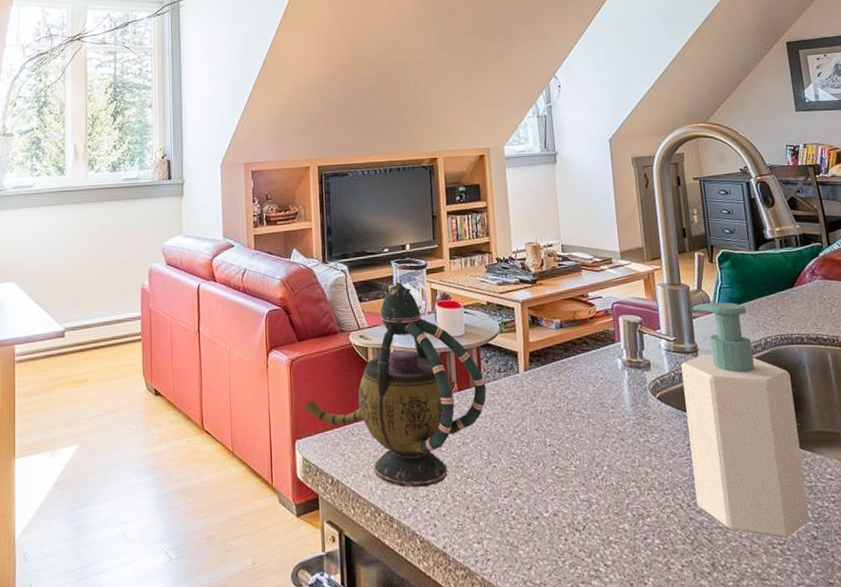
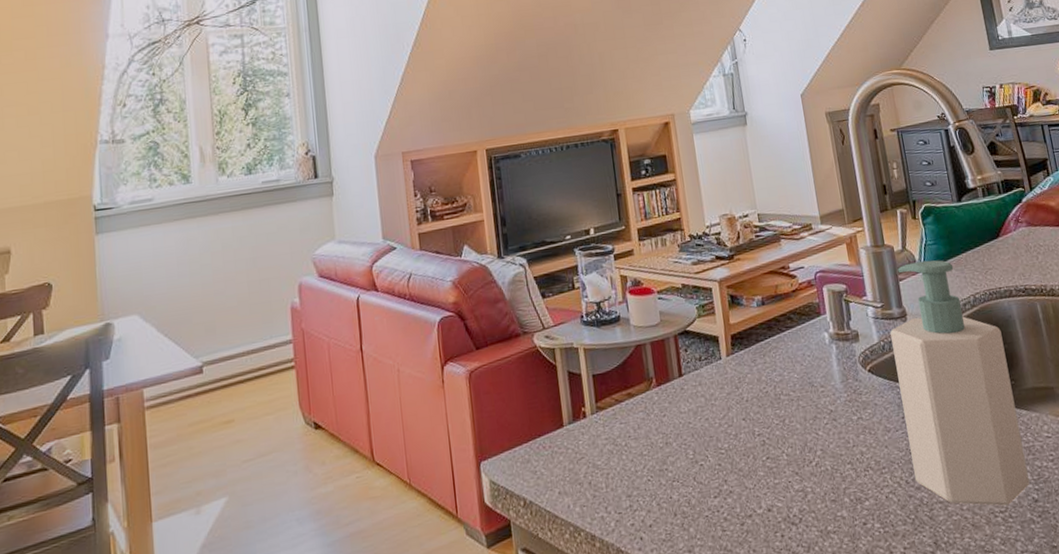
teapot: present [303,281,486,488] -> none [487,271,688,501]

